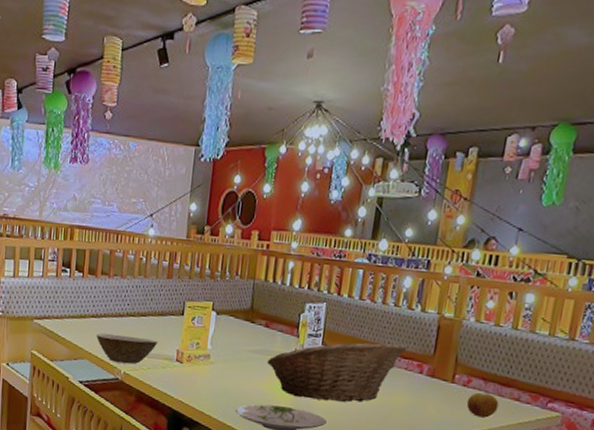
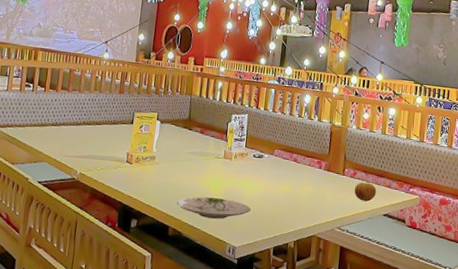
bowl: present [96,333,158,364] -> none [55,139,110,166]
fruit basket: present [267,341,407,403] -> none [202,144,309,193]

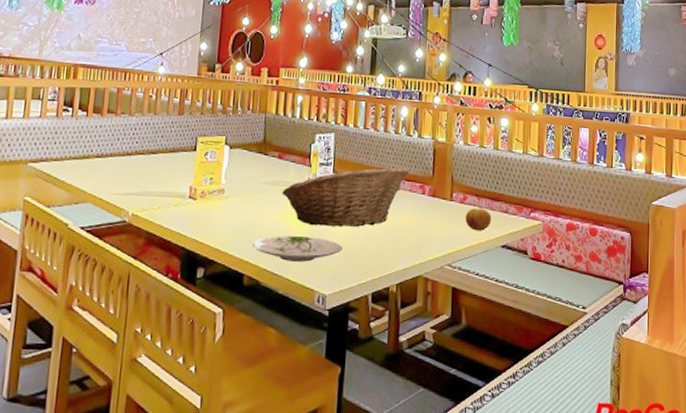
fruit basket: none [202,144,309,193] -> present [282,168,409,227]

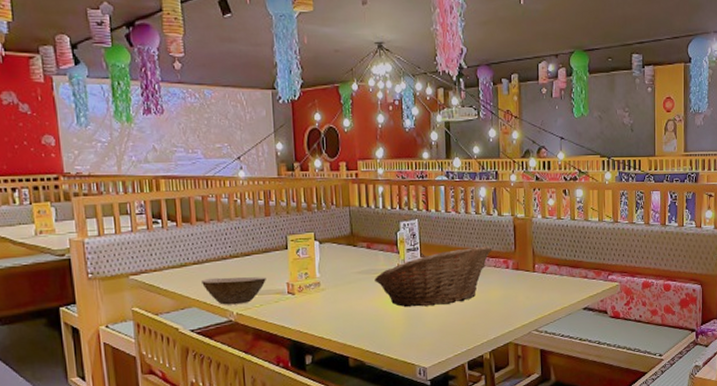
bowl: none [101,173,169,205] -> present [202,277,266,305]
plate: present [253,235,342,262] -> none [353,317,437,342]
fruit: present [465,208,492,231] -> none [548,276,572,297]

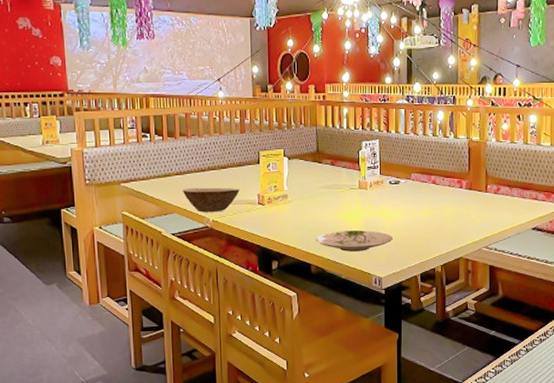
plate: none [353,317,437,342] -> present [316,230,393,252]
fruit basket: present [375,246,492,308] -> none [337,166,448,221]

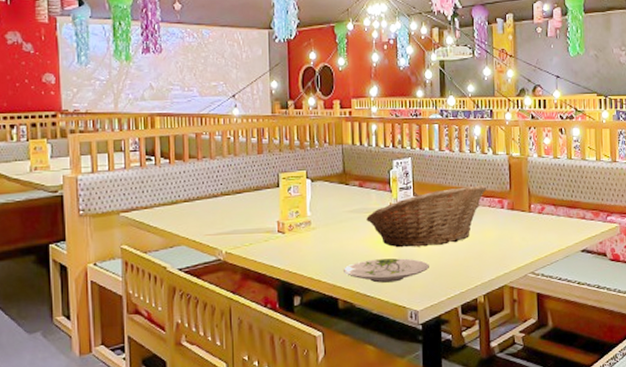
bowl: present [183,187,240,212] -> none [192,214,257,244]
fruit basket: none [337,166,448,221] -> present [366,185,487,248]

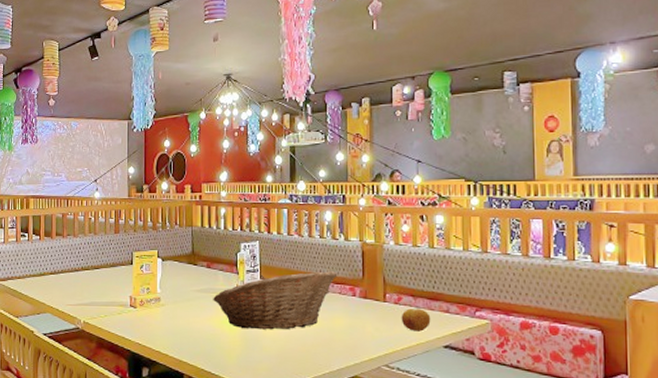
plate: present [344,258,429,283] -> none [190,338,275,363]
fruit: none [544,217,570,239] -> present [401,308,431,332]

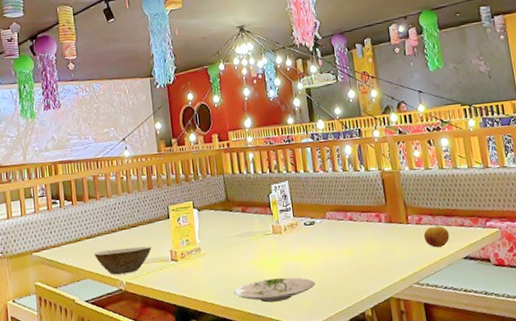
bowl: none [56,287,112,314] -> present [94,246,151,275]
plate: none [190,338,275,363] -> present [234,277,315,303]
fruit basket: present [213,271,338,330] -> none [251,201,363,268]

